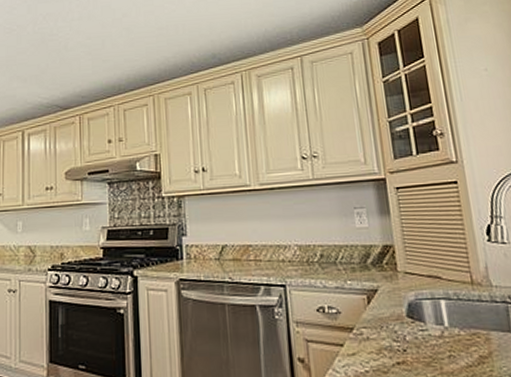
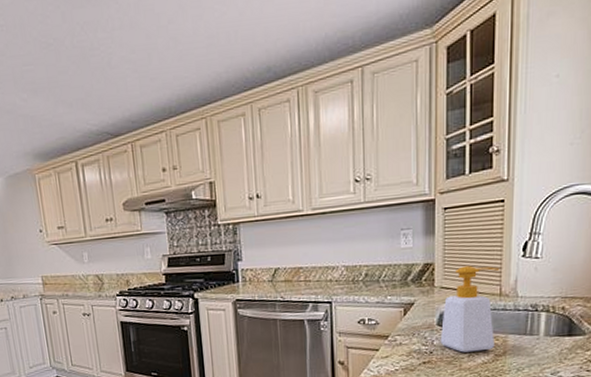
soap bottle: none [411,249,477,352] -> present [440,265,500,353]

